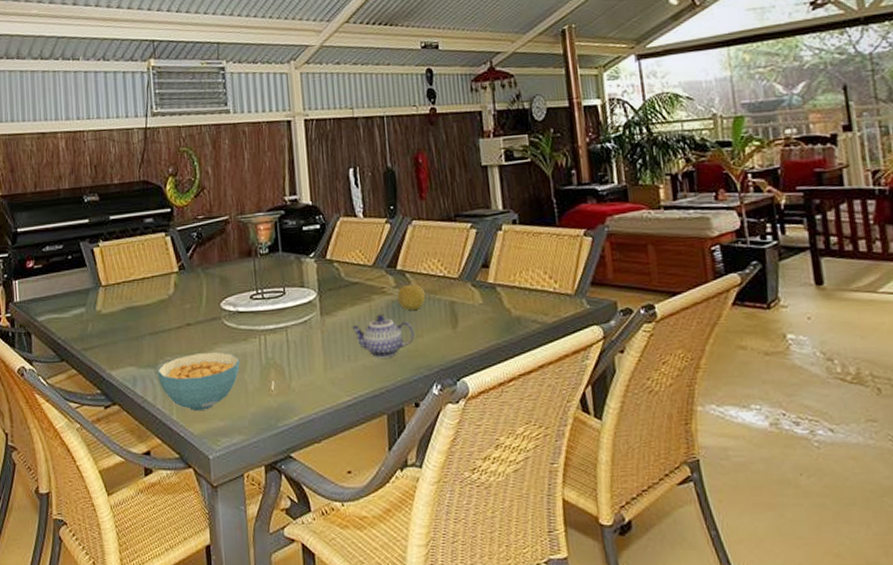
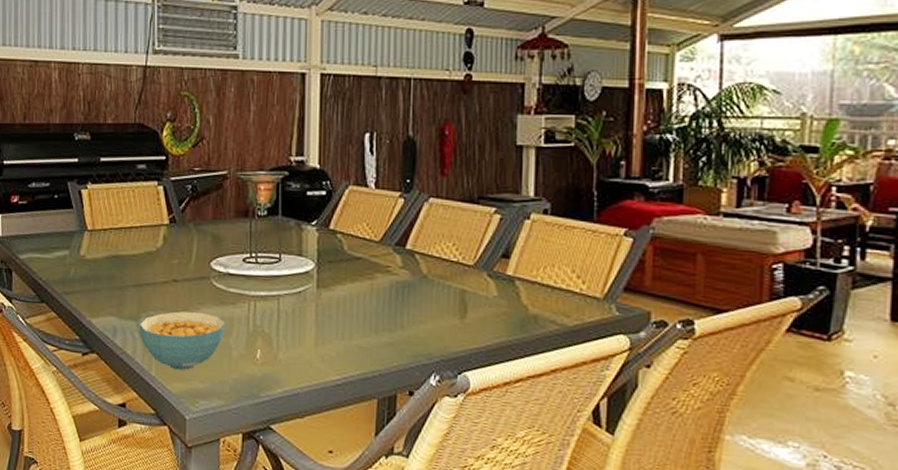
teapot: present [350,314,414,358] -> none [348,294,417,341]
fruit: present [397,284,426,310] -> none [403,266,435,294]

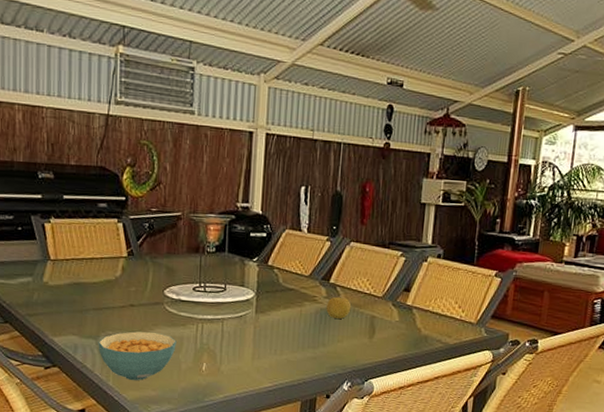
fruit: none [403,266,435,294] -> present [326,296,351,319]

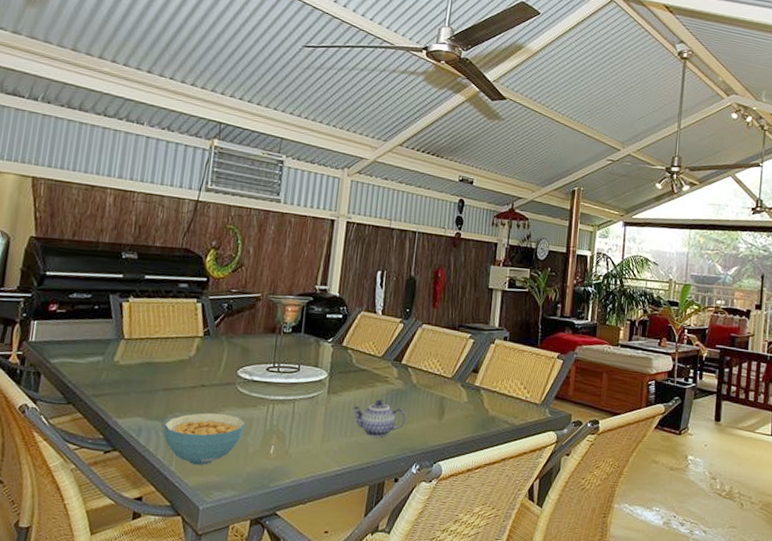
teapot: none [281,318,336,356] -> present [352,399,406,438]
fruit: present [326,296,351,319] -> none [397,377,422,400]

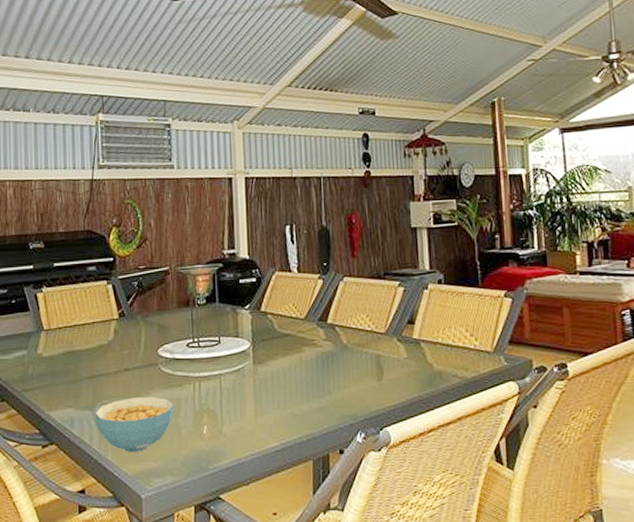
teapot: present [352,399,406,438] -> none [281,365,341,407]

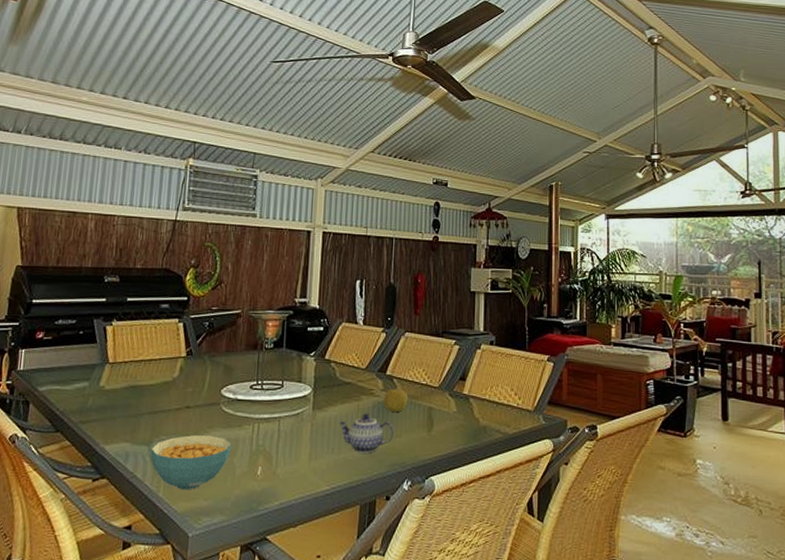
teapot: none [281,365,341,407] -> present [338,413,394,453]
fruit: none [327,337,354,362] -> present [384,389,409,412]

